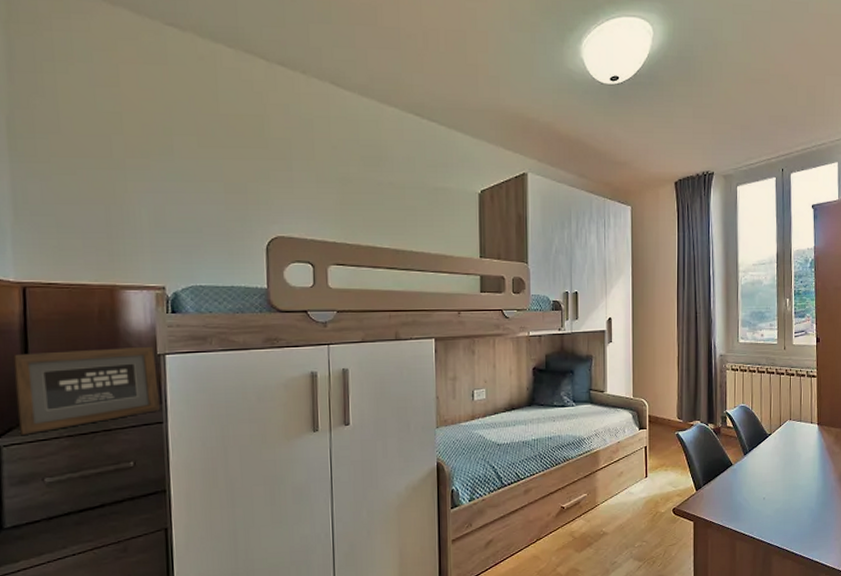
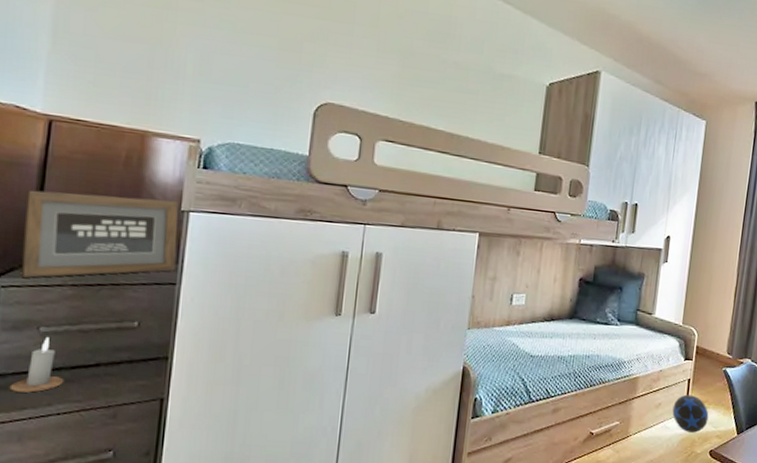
candle: none [25,487,75,540] -> present [9,338,65,393]
soccer ball: none [634,460,668,495] -> present [672,394,709,433]

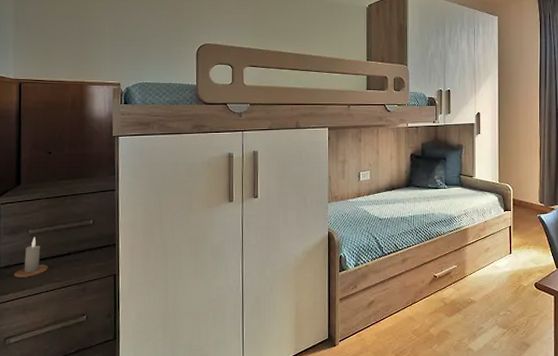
picture frame: present [20,190,179,278] -> none [10,130,113,196]
soccer ball: present [672,394,709,433] -> none [499,239,530,270]

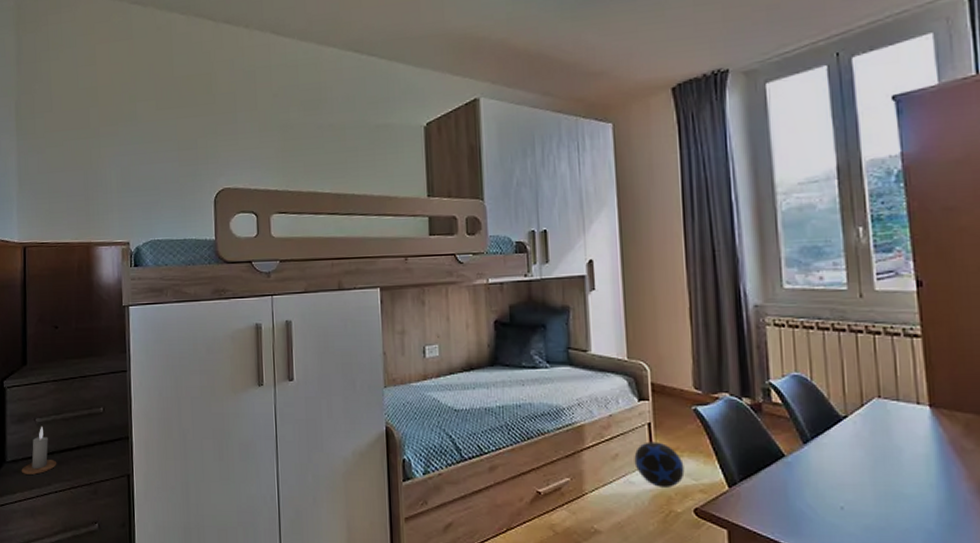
soccer ball: none [499,239,530,270] -> present [634,441,685,487]

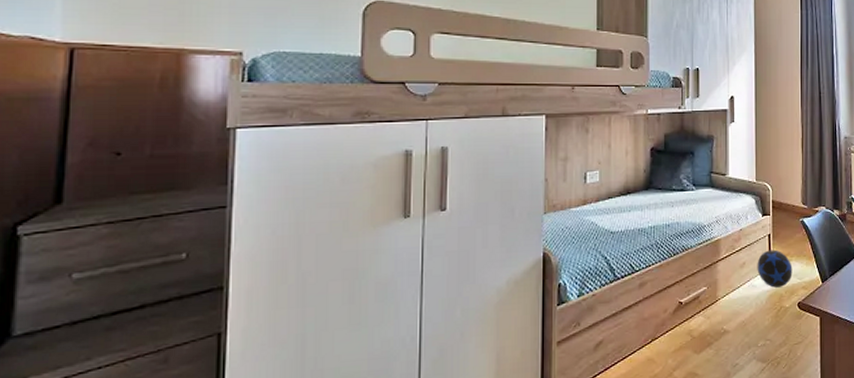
candle: present [21,427,57,475] -> none [39,284,105,350]

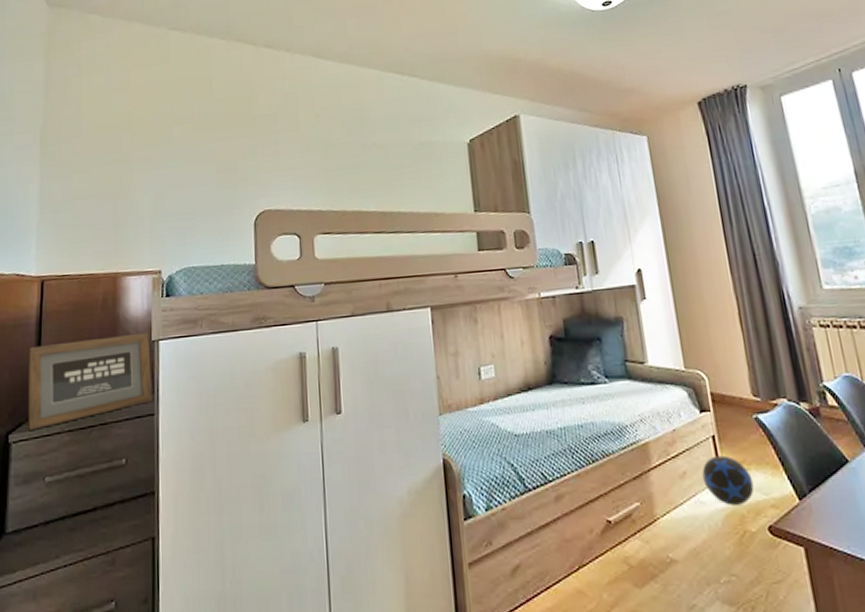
picture frame: none [46,120,224,221] -> present [27,333,152,430]

